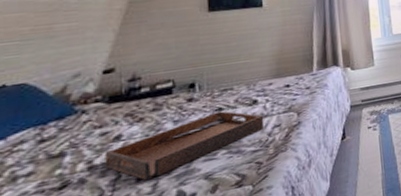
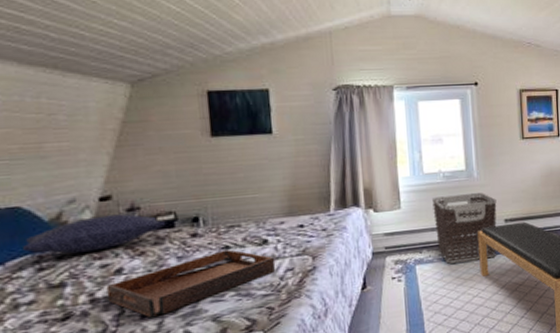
pillow: none [26,84,165,126] -> present [23,214,166,254]

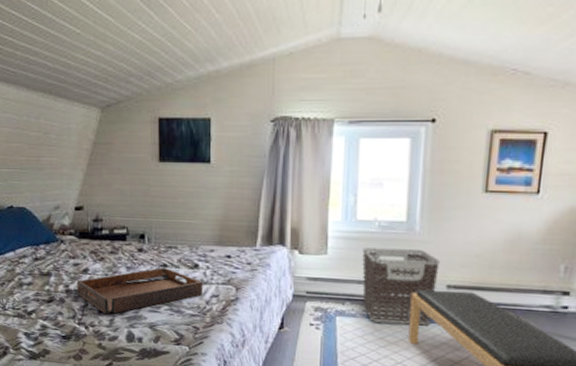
pillow: present [23,214,166,254] -> none [26,222,120,252]

